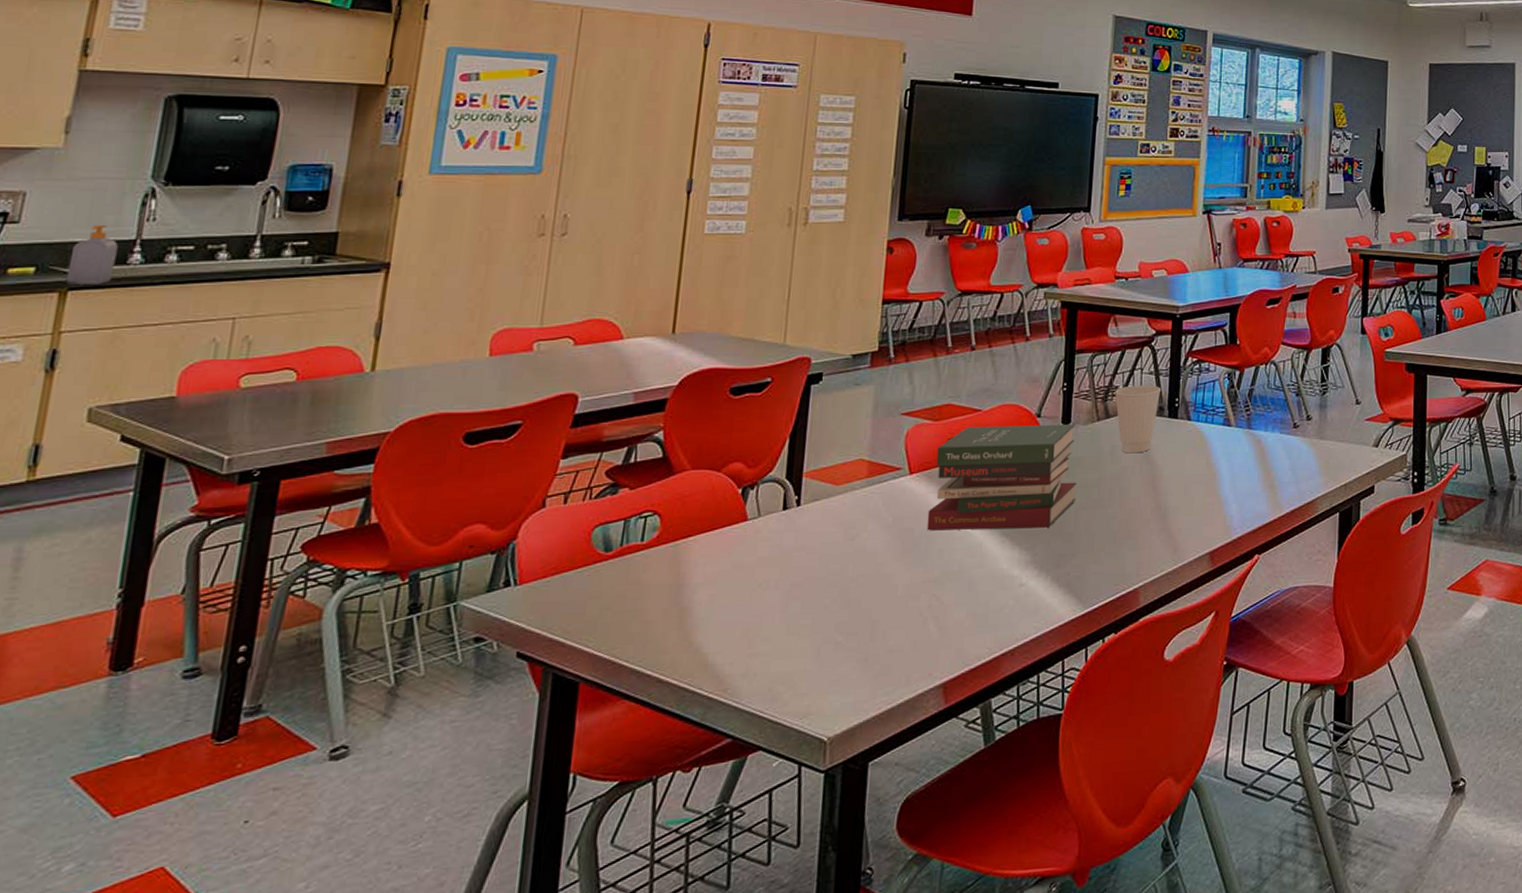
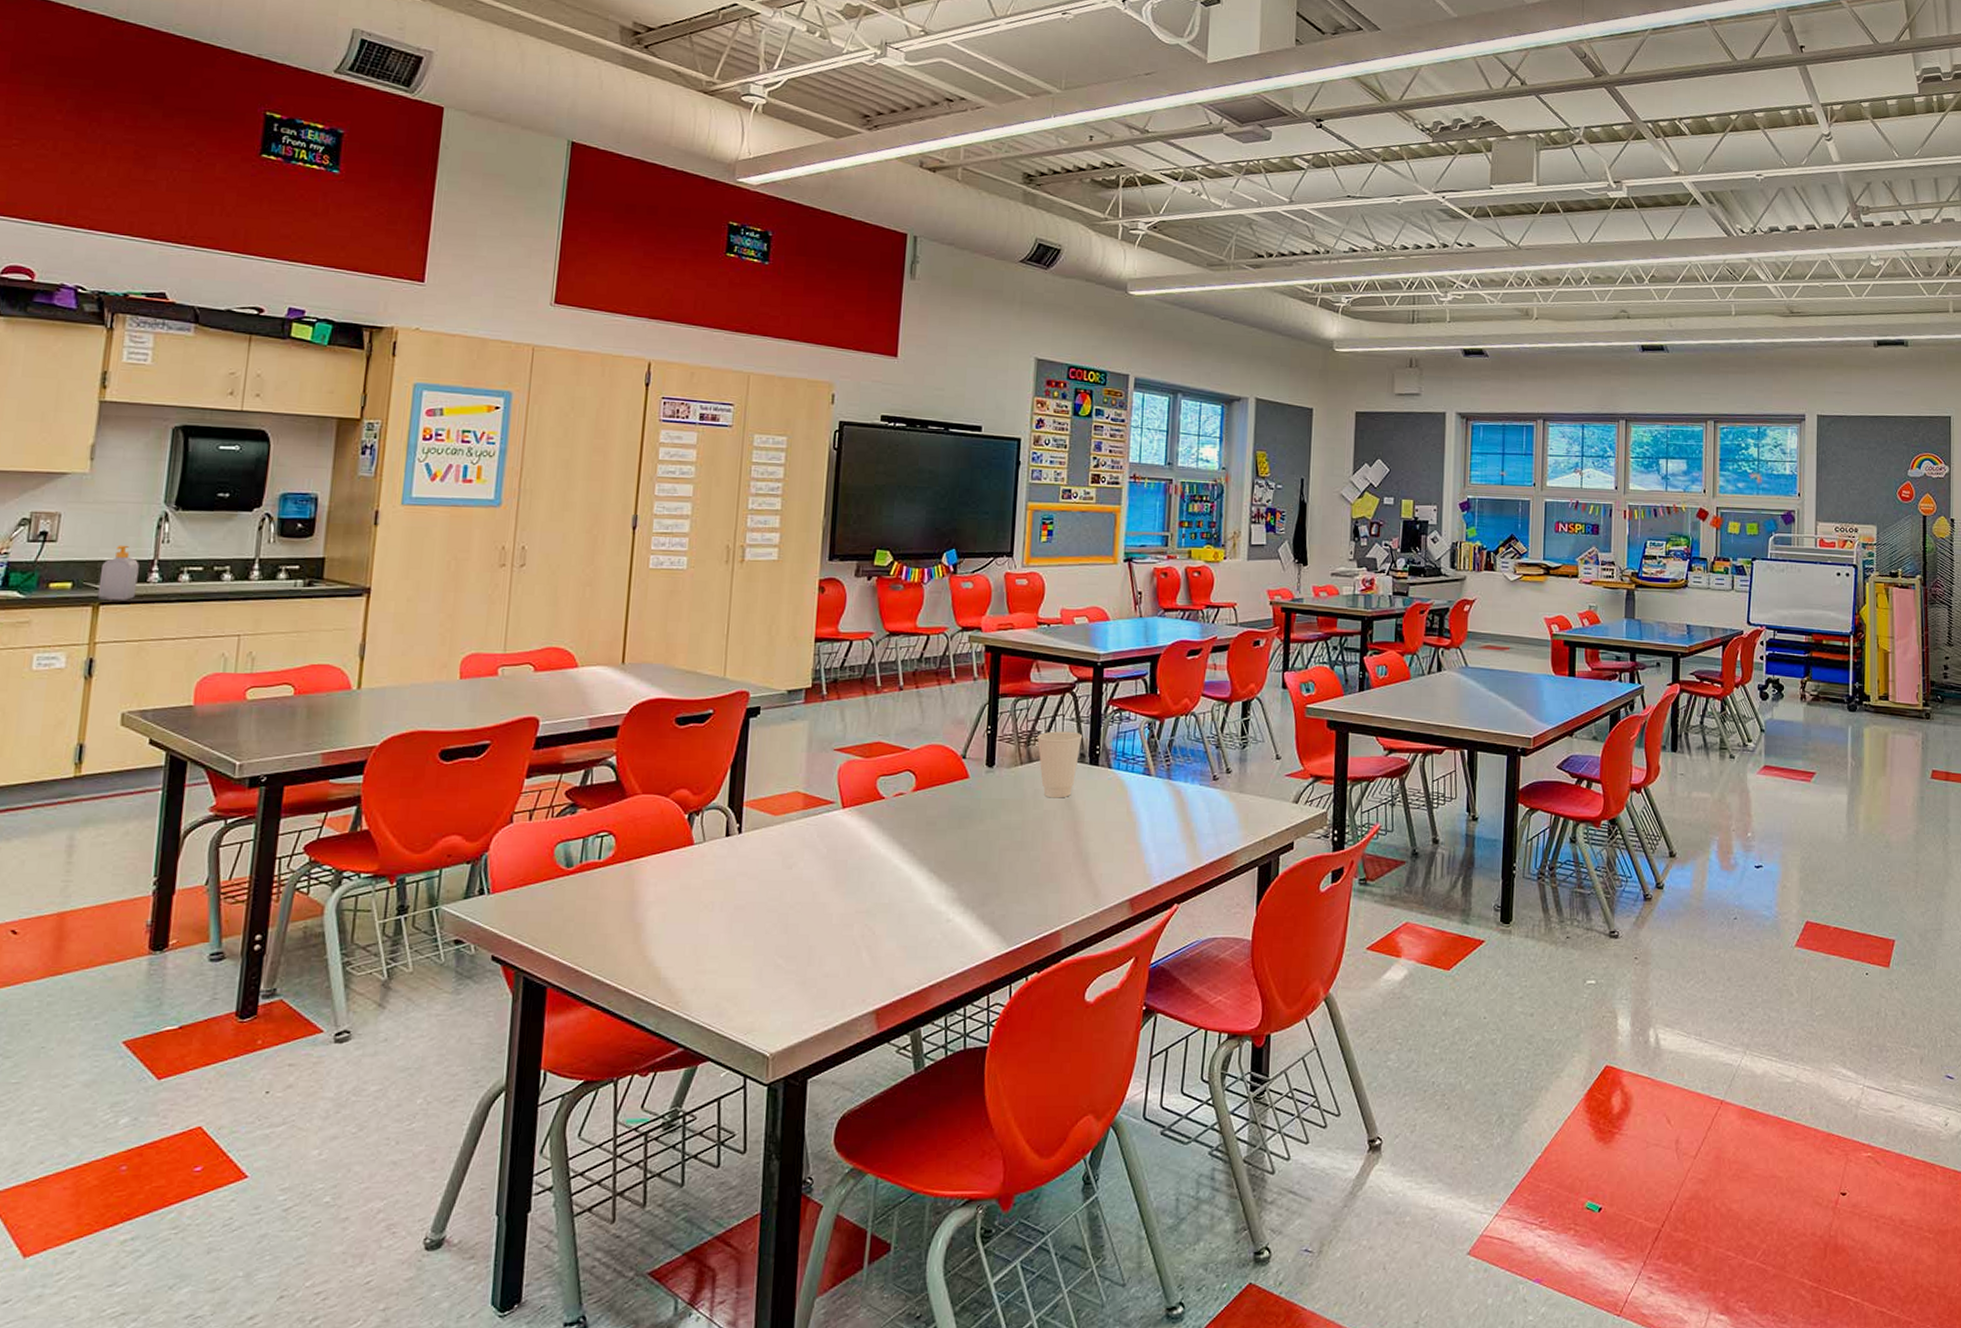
books: present [926,425,1077,531] -> none [858,765,1001,866]

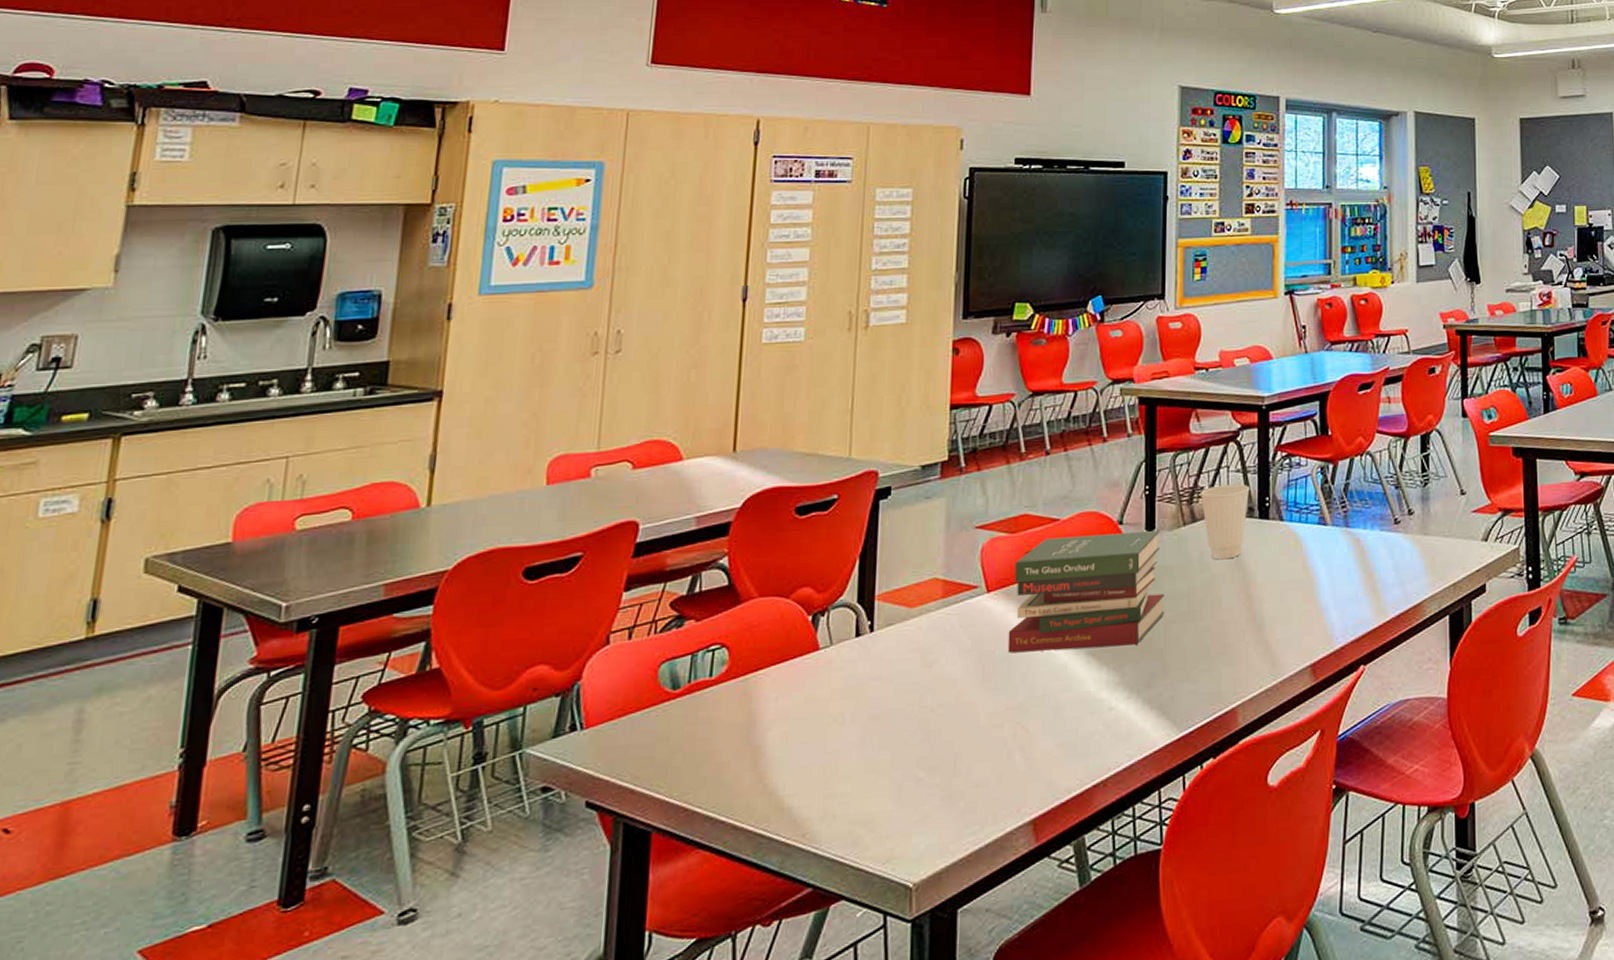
soap bottle: present [97,545,139,600] -> none [118,365,170,430]
books: none [858,765,1001,866] -> present [1007,531,1164,654]

